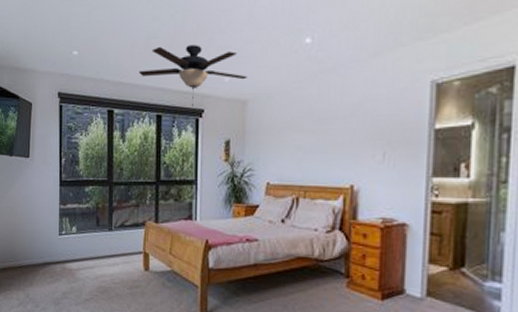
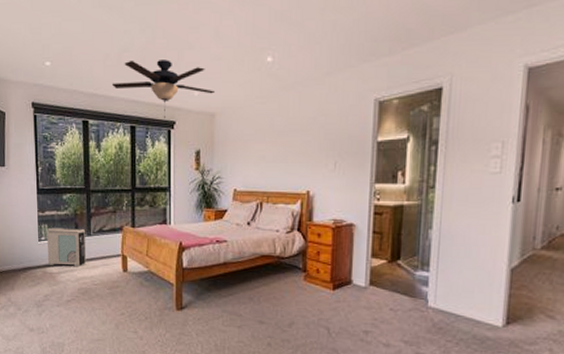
air purifier: none [68,221,107,263] -> present [47,227,87,266]

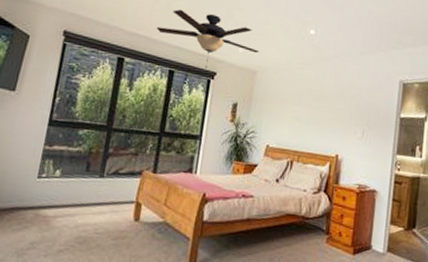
air purifier: present [47,227,87,266] -> none [44,163,99,211]

